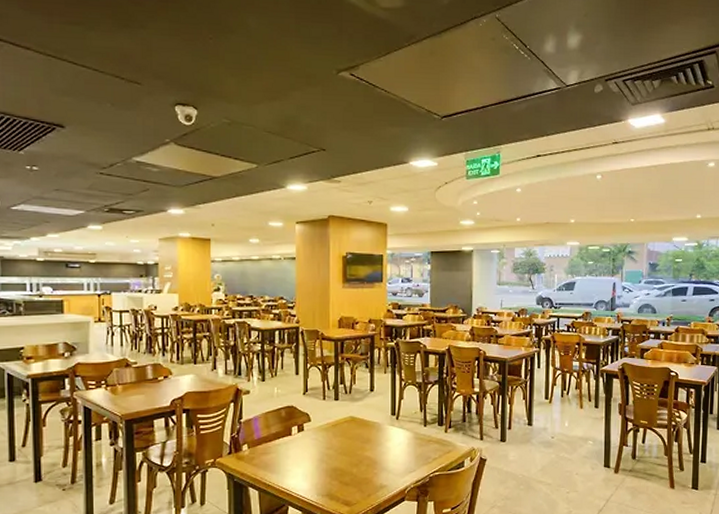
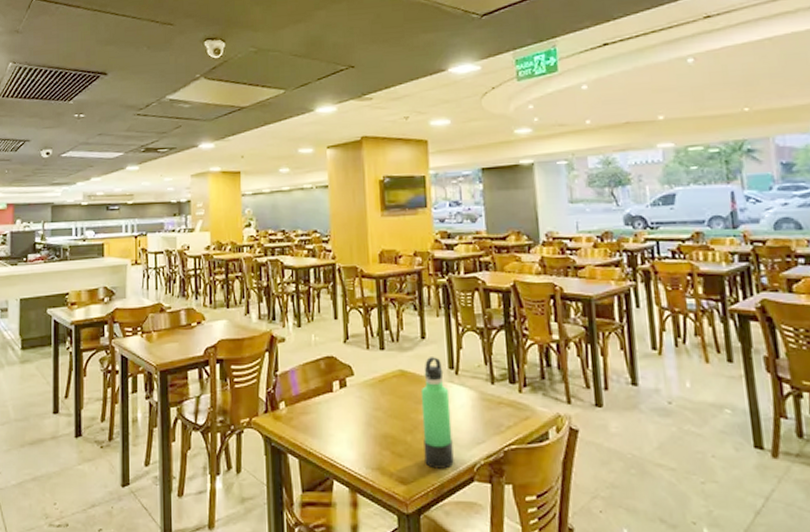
thermos bottle: none [366,406,390,493] -> present [420,357,454,469]

